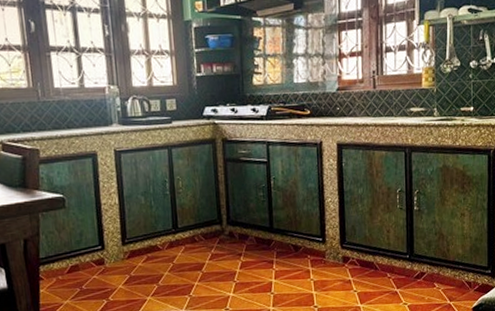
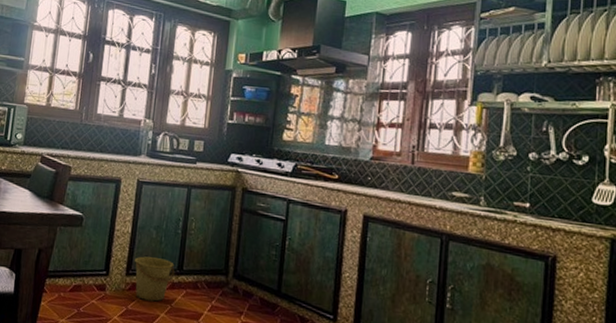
bucket: none [127,221,171,264] -> present [134,256,175,302]

